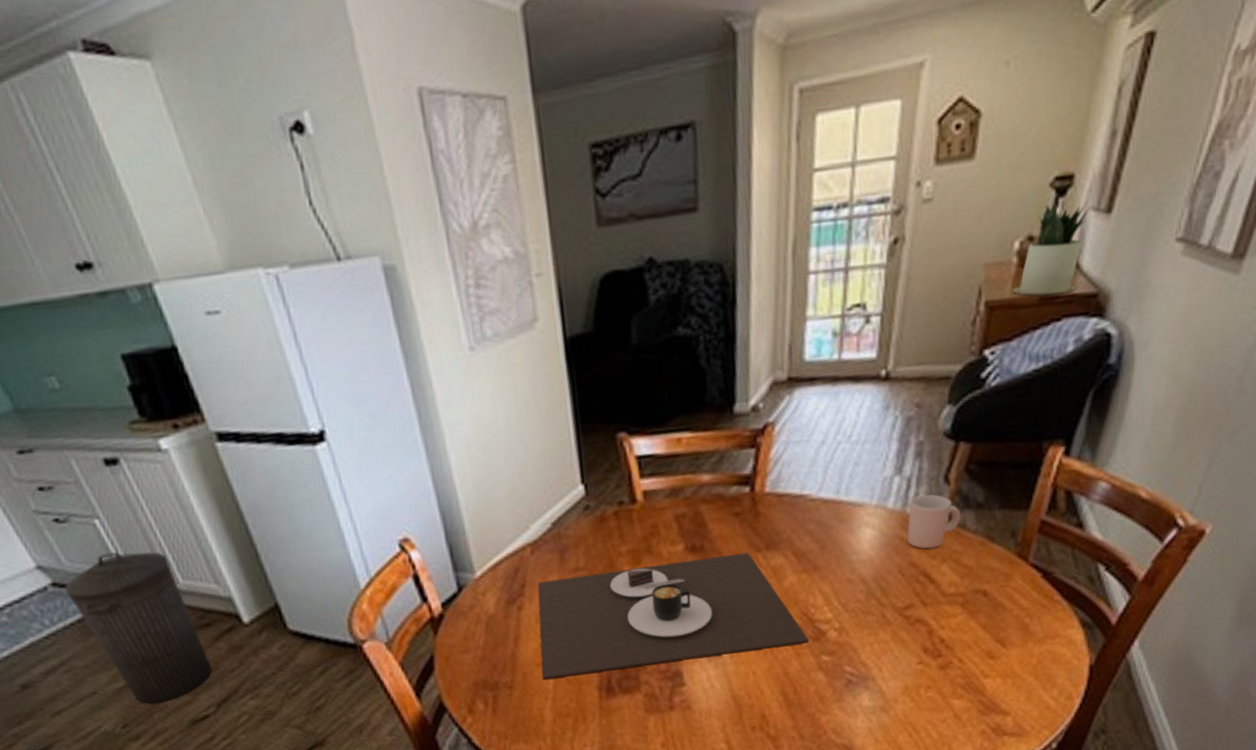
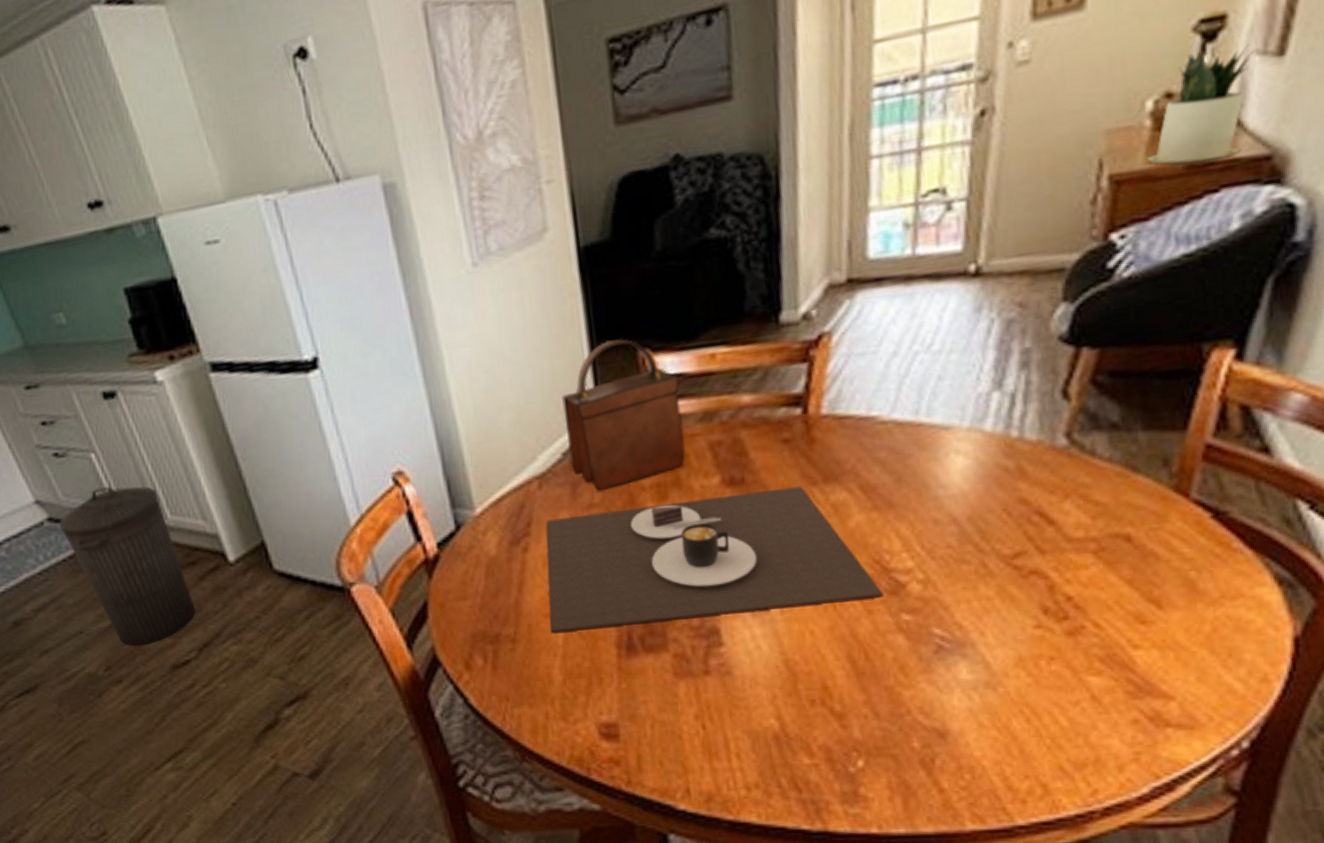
handbag: none [551,422,656,557] -> present [562,339,685,492]
mug: present [906,494,961,550] -> none [1011,413,1088,483]

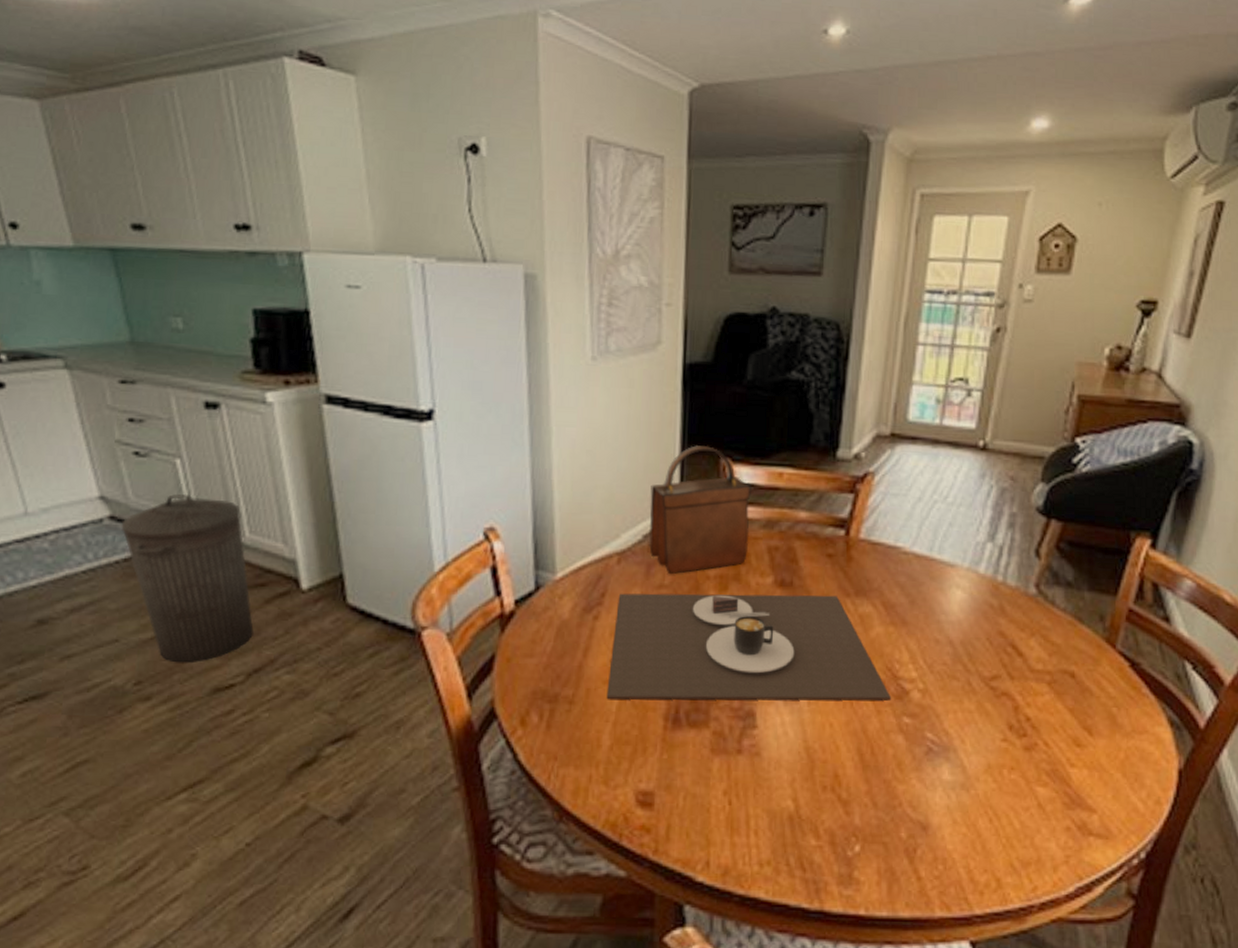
planter: present [1147,44,1256,167] -> none [1103,322,1173,401]

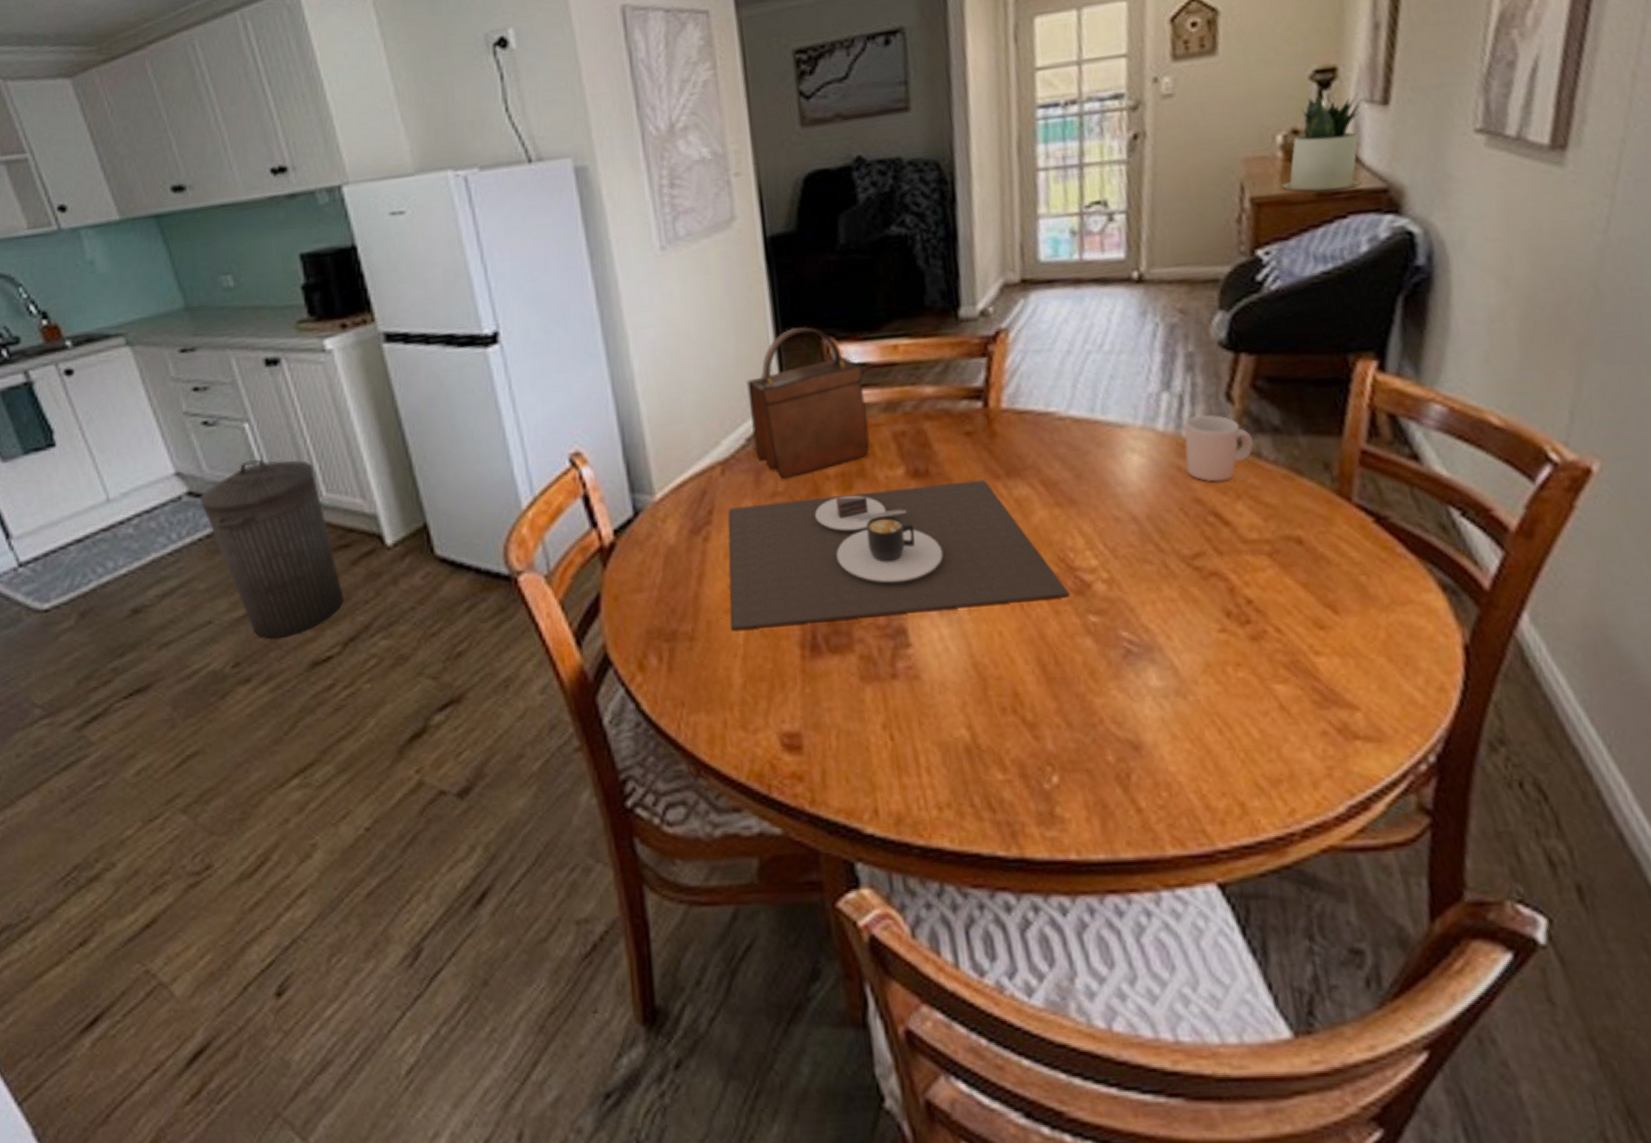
mug: none [996,564,1050,621] -> present [1184,415,1254,483]
planter: none [1103,322,1173,401] -> present [1282,93,1364,194]

